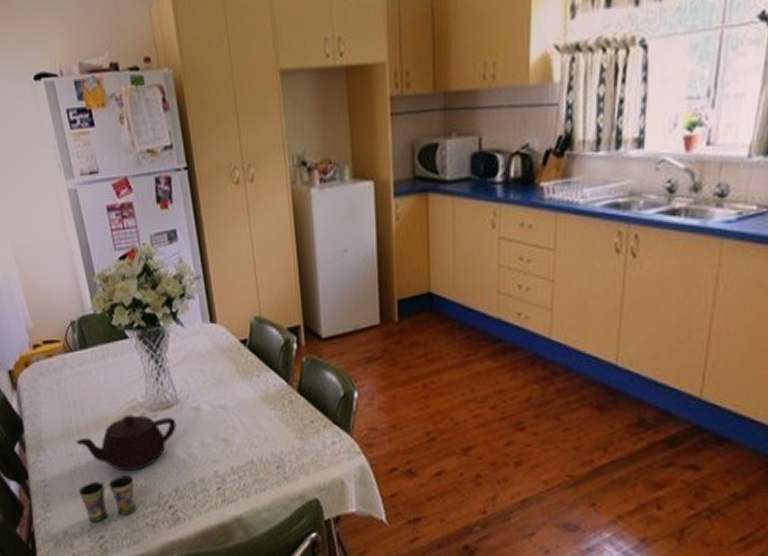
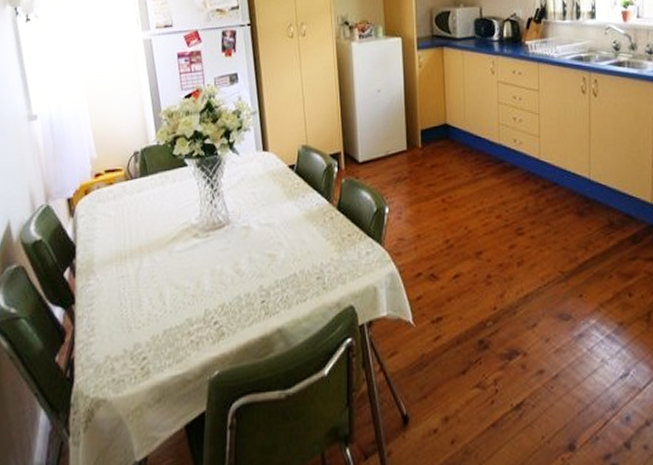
teapot: present [76,414,176,471] -> none [127,236,227,289]
cup: present [78,474,136,523] -> none [125,293,183,344]

